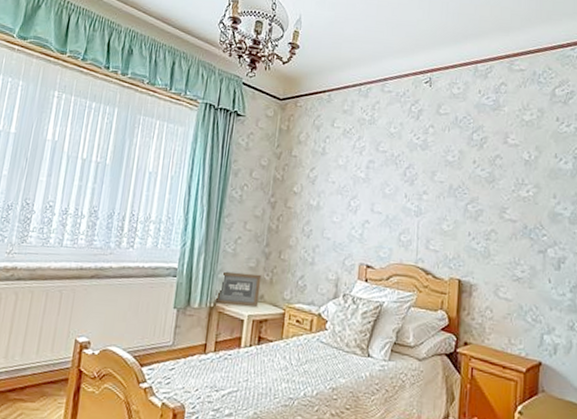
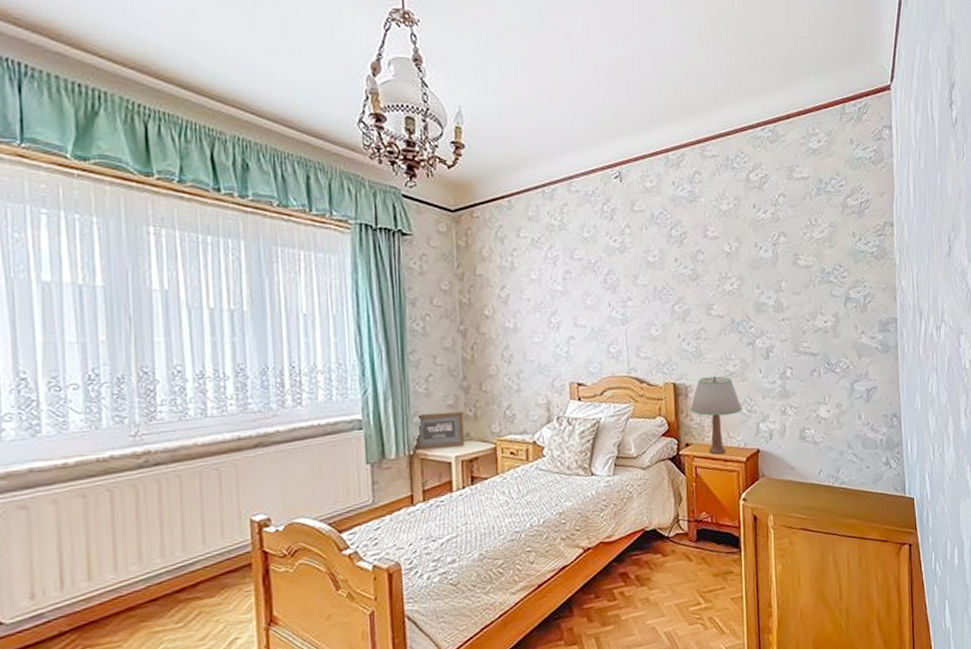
table lamp: none [472,278,526,360] -> present [690,376,742,455]

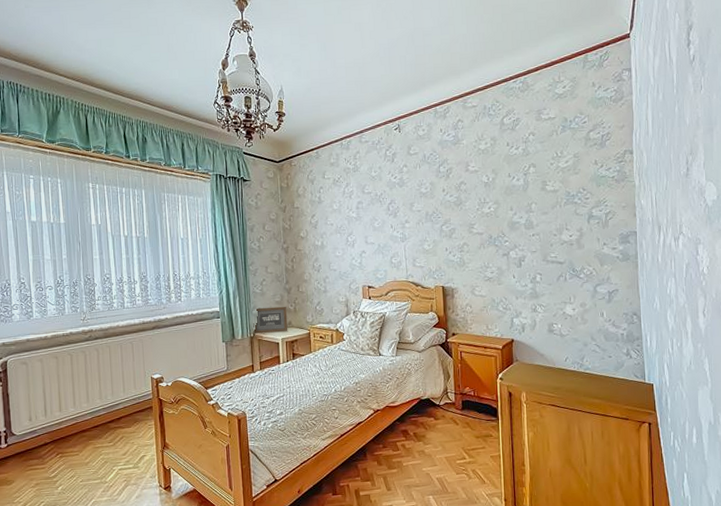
table lamp: present [690,376,742,455] -> none [455,281,498,343]

